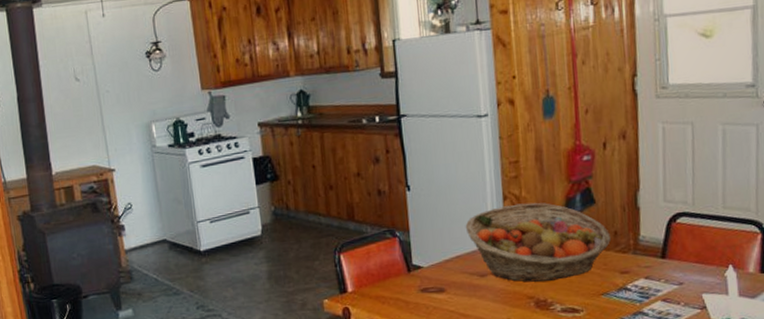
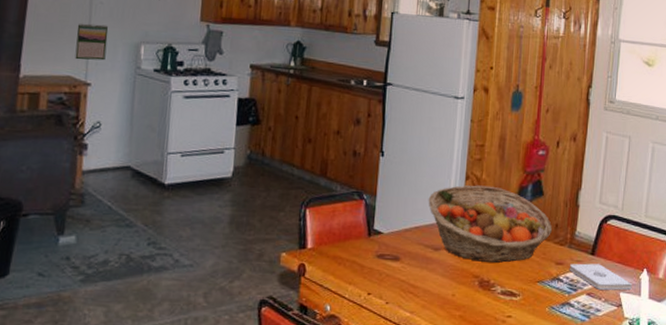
calendar: none [91,111,123,149] -> present [75,23,109,61]
notepad: none [637,267,717,294] -> present [569,263,632,290]

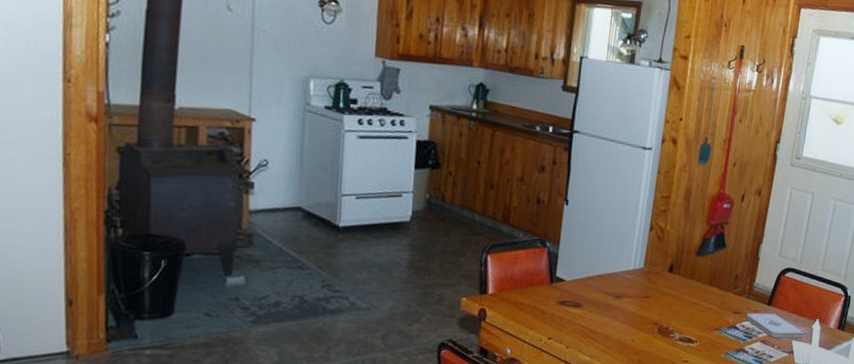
calendar: present [75,23,109,61] -> none [236,52,273,95]
fruit basket: present [428,185,553,263] -> none [611,236,732,311]

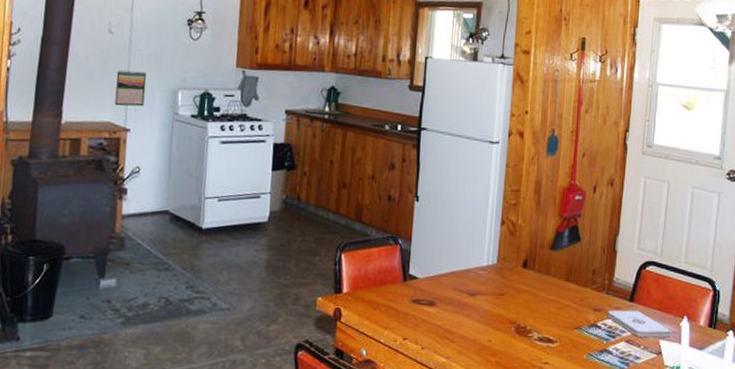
calendar: none [236,52,273,95] -> present [114,70,147,107]

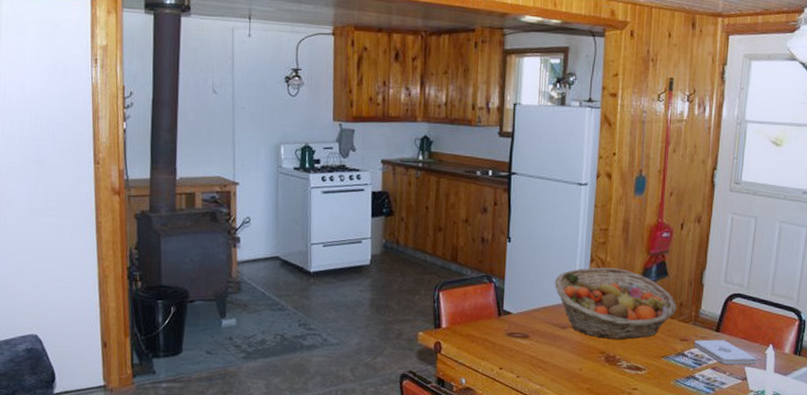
calendar: present [114,70,147,107] -> none [223,127,251,162]
fruit basket: none [463,230,590,309] -> present [554,267,677,340]

